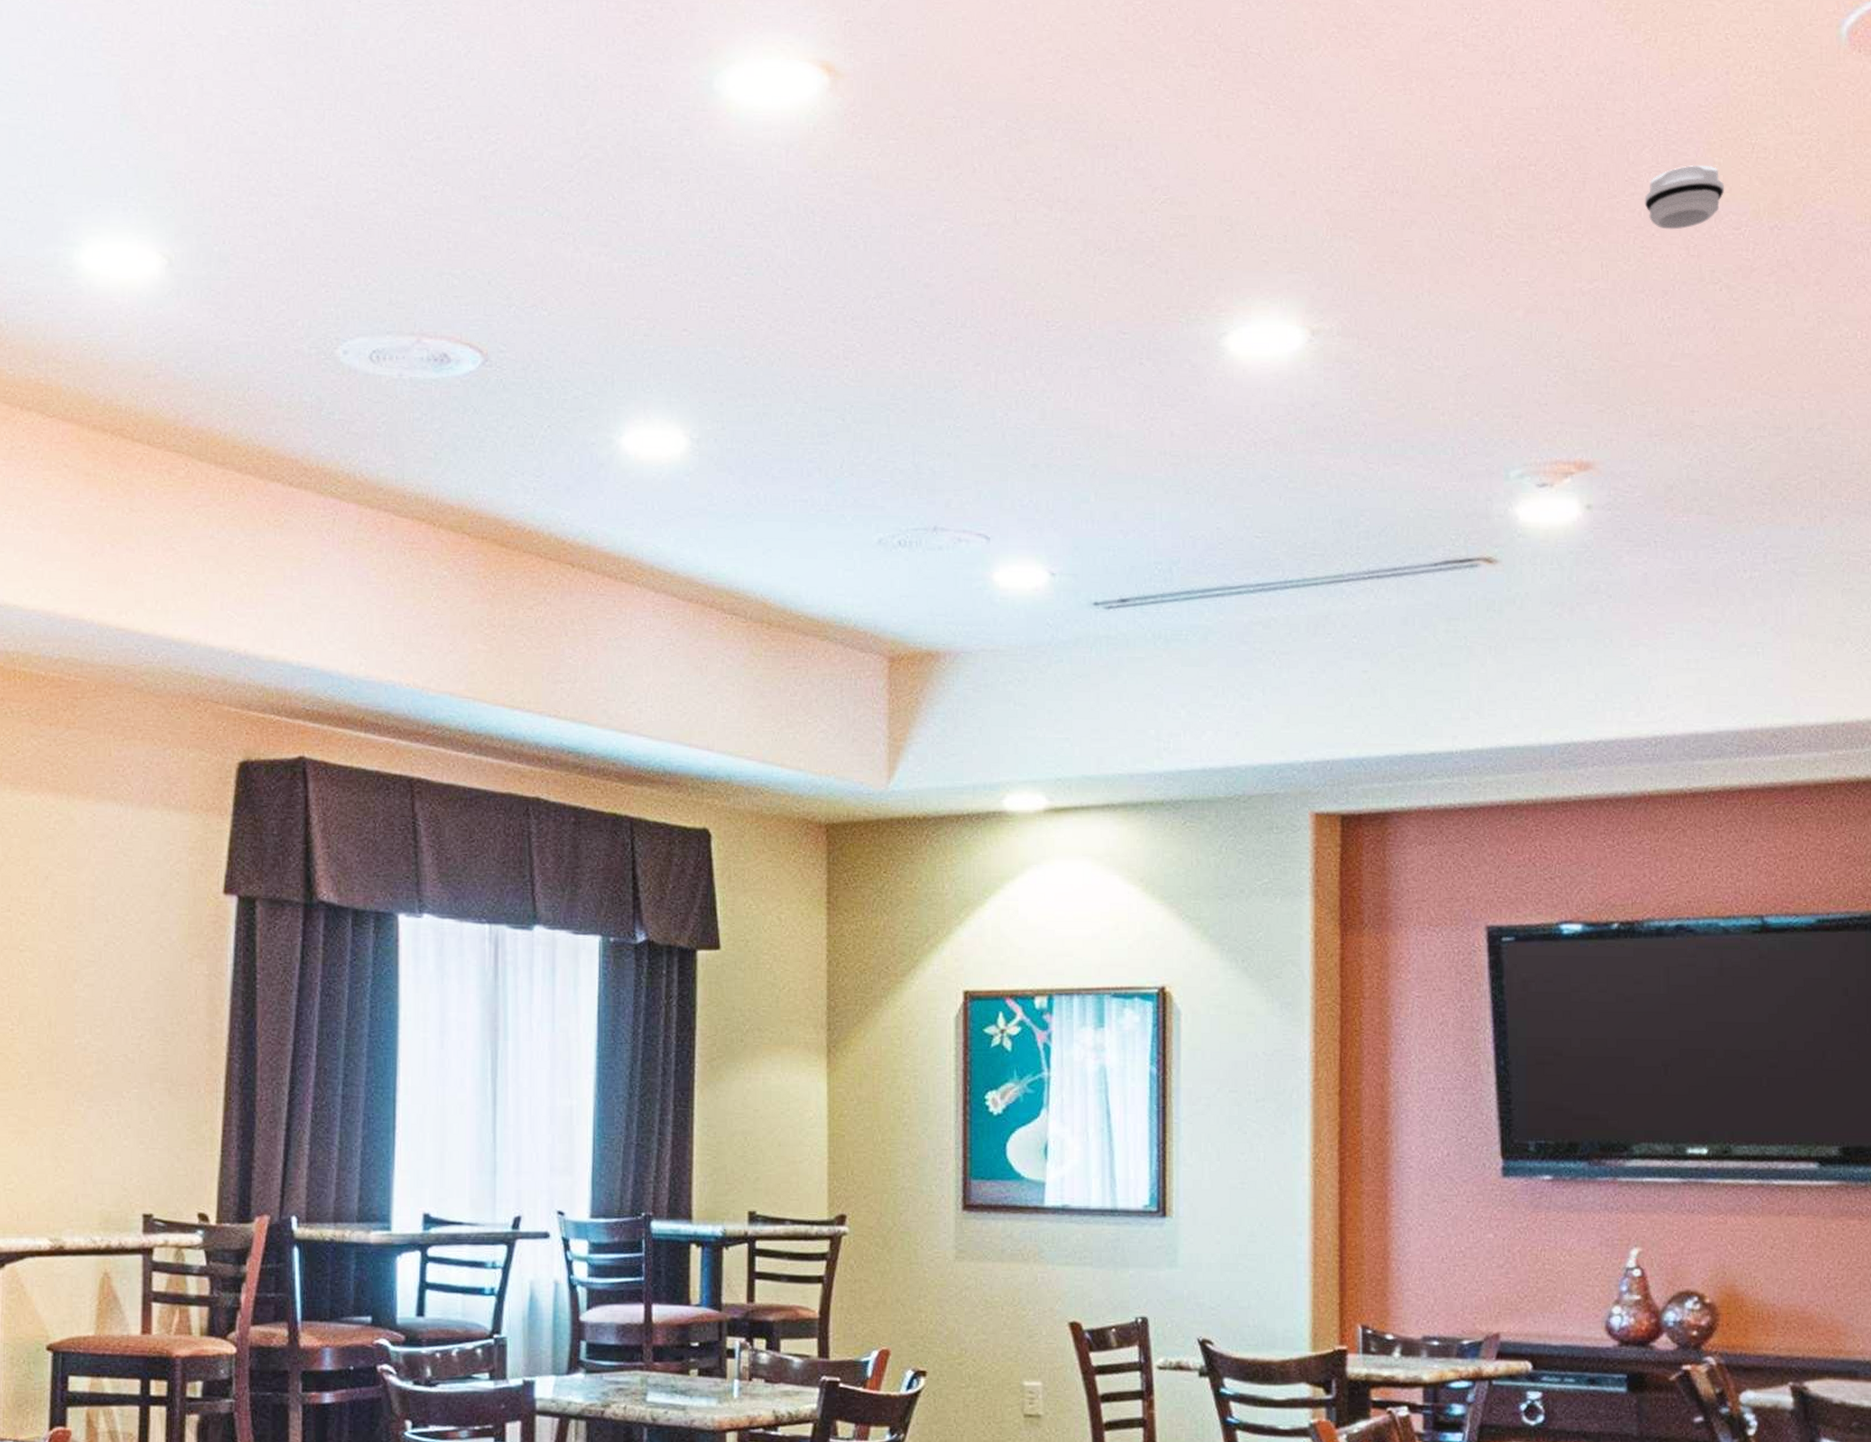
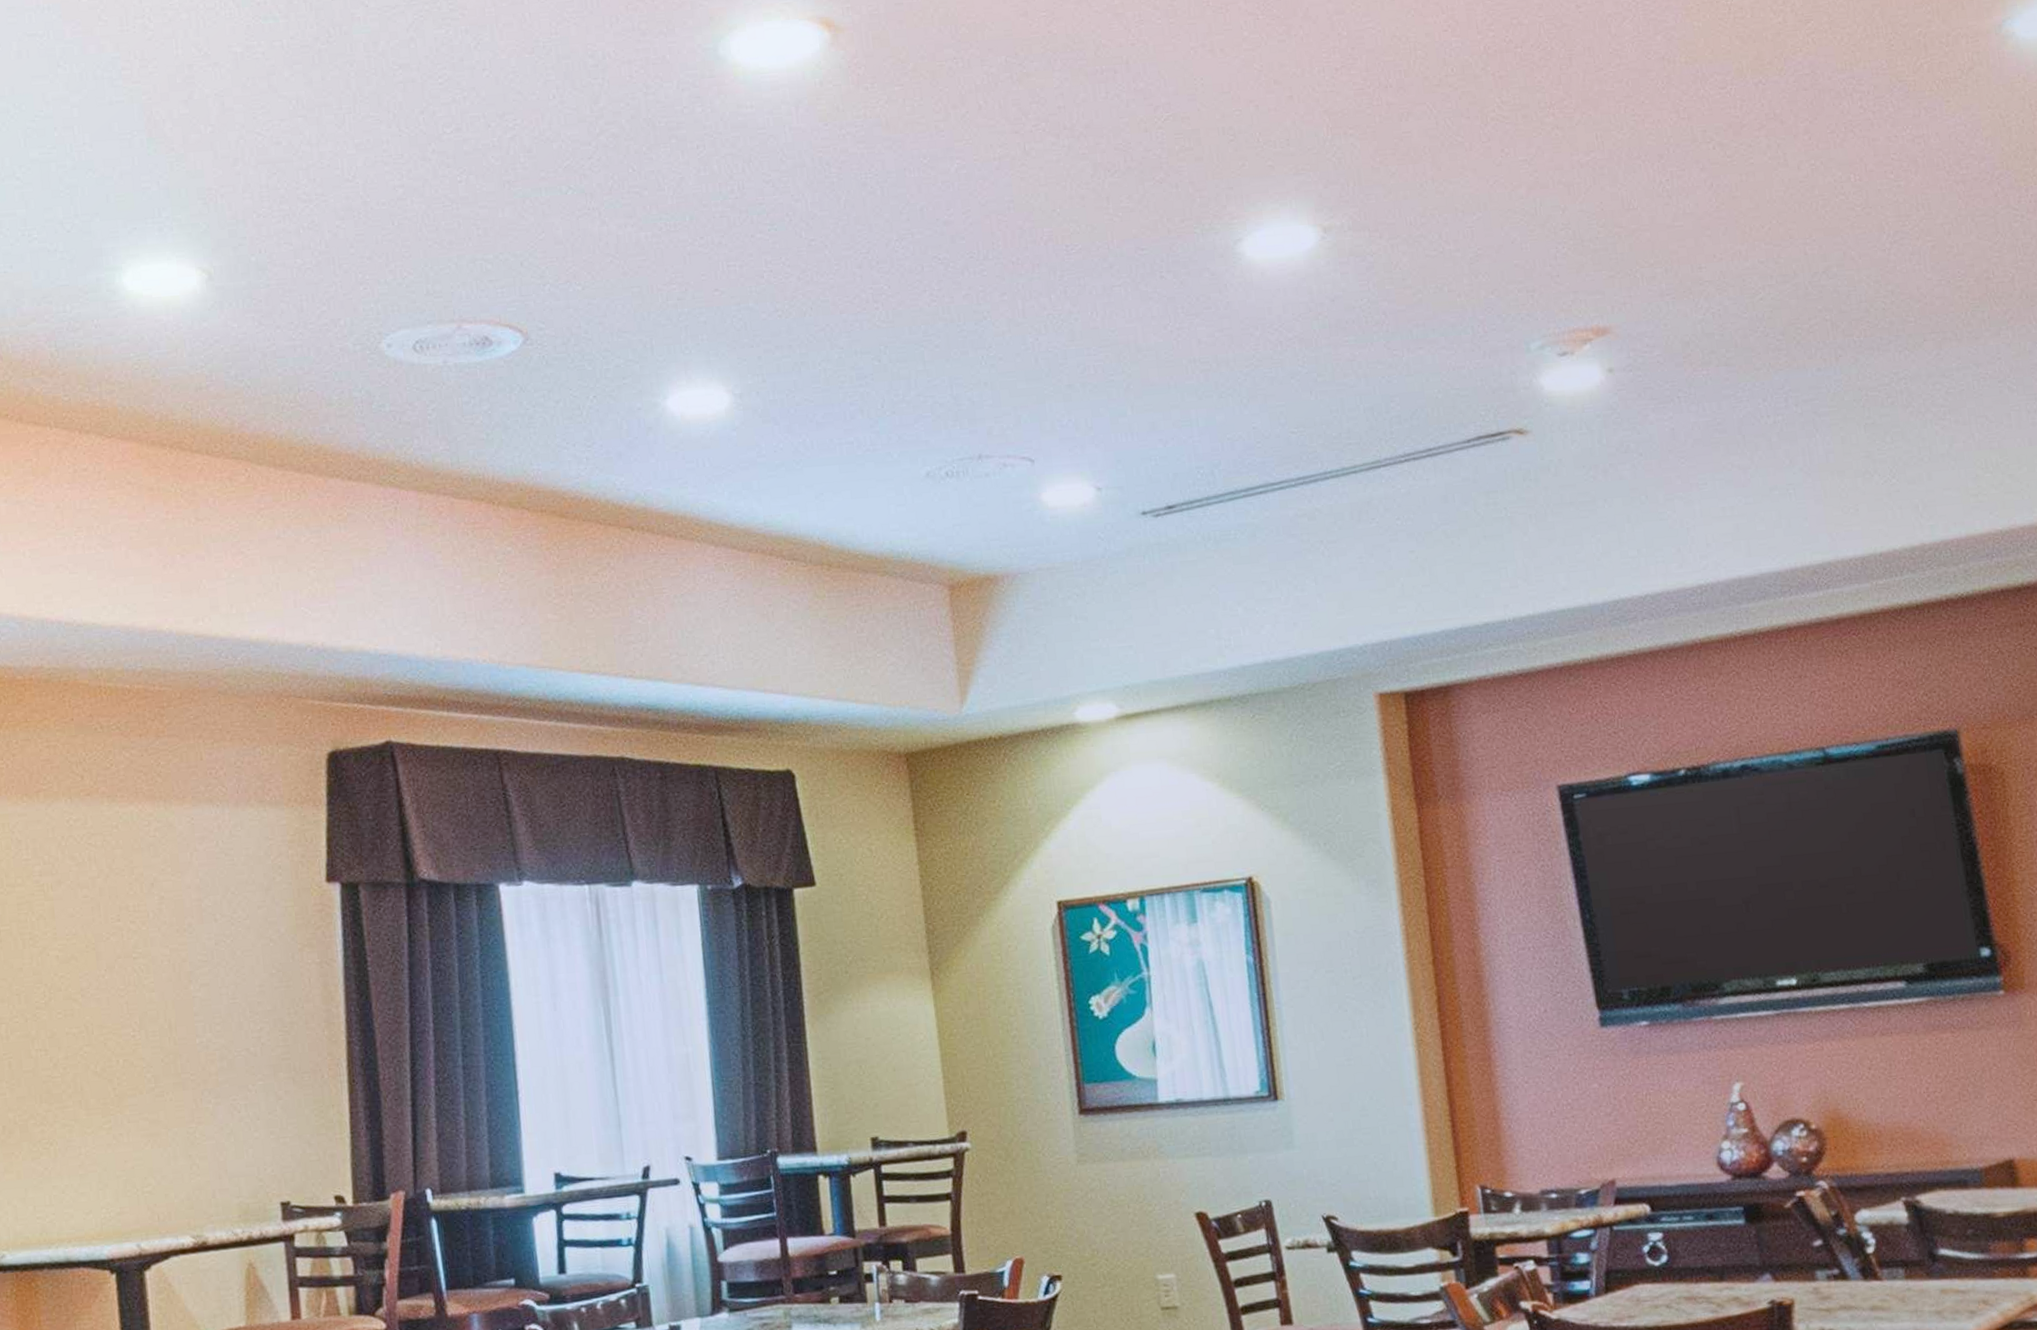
smoke detector: present [1644,164,1725,230] -> none [1630,30,1707,96]

